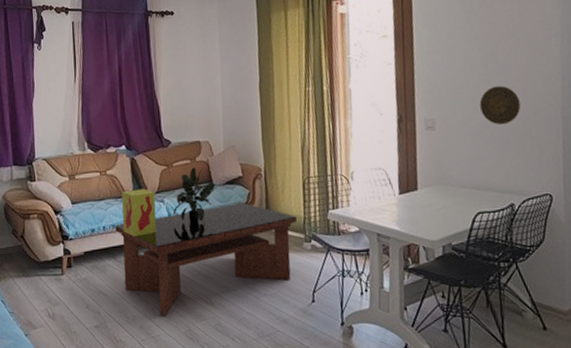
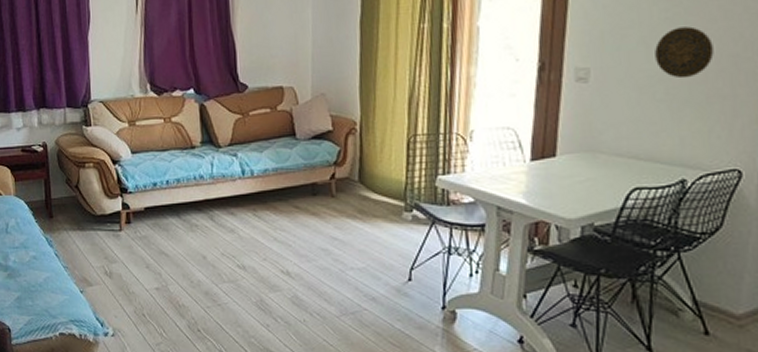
coffee table: present [115,203,298,316] -> none [180,162,398,283]
decorative box: present [121,189,157,237] -> none [188,140,228,194]
potted plant: present [173,167,215,224] -> none [247,117,299,183]

